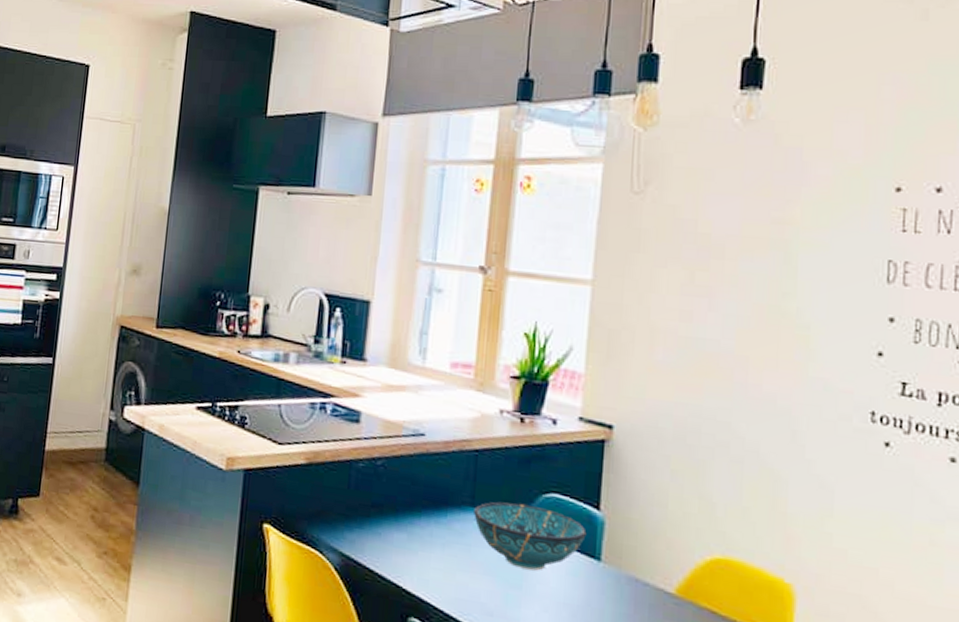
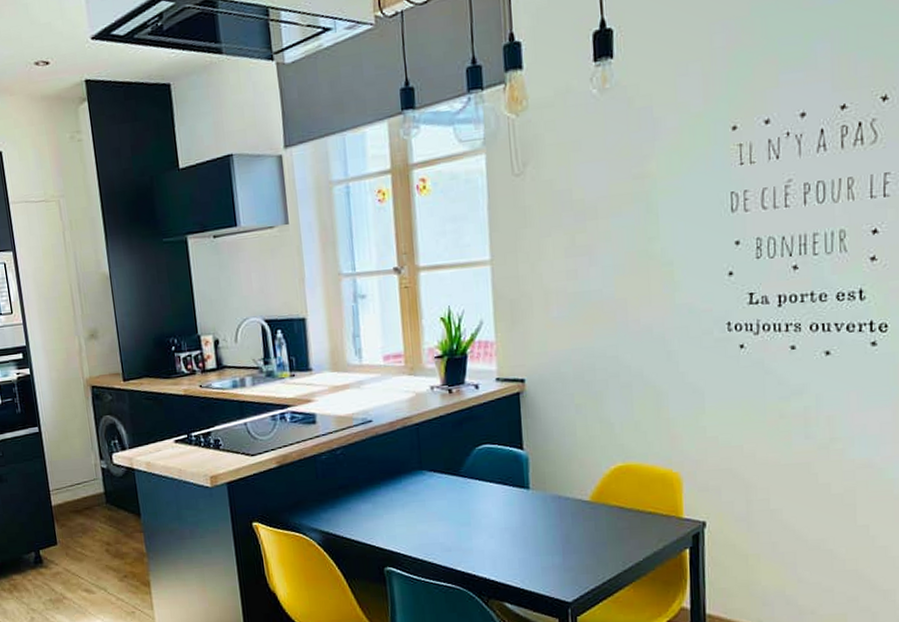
decorative bowl: present [474,501,587,571] -> none [423,458,515,509]

